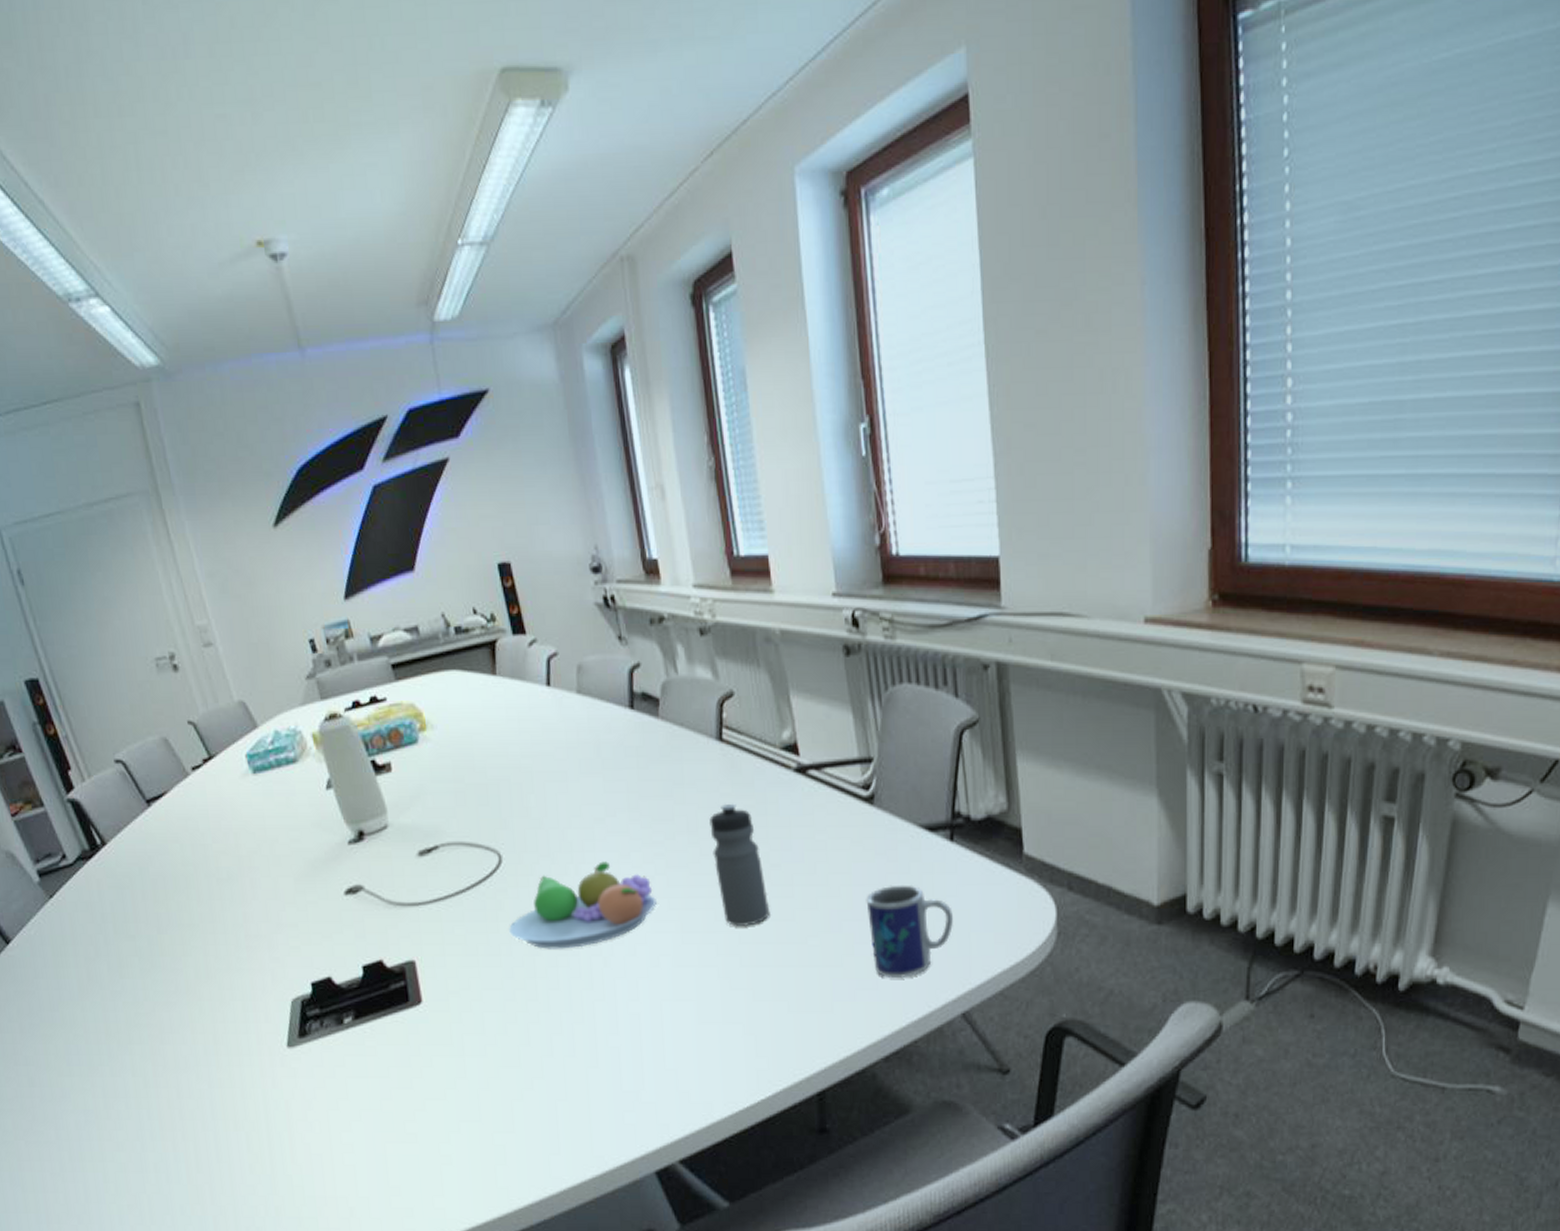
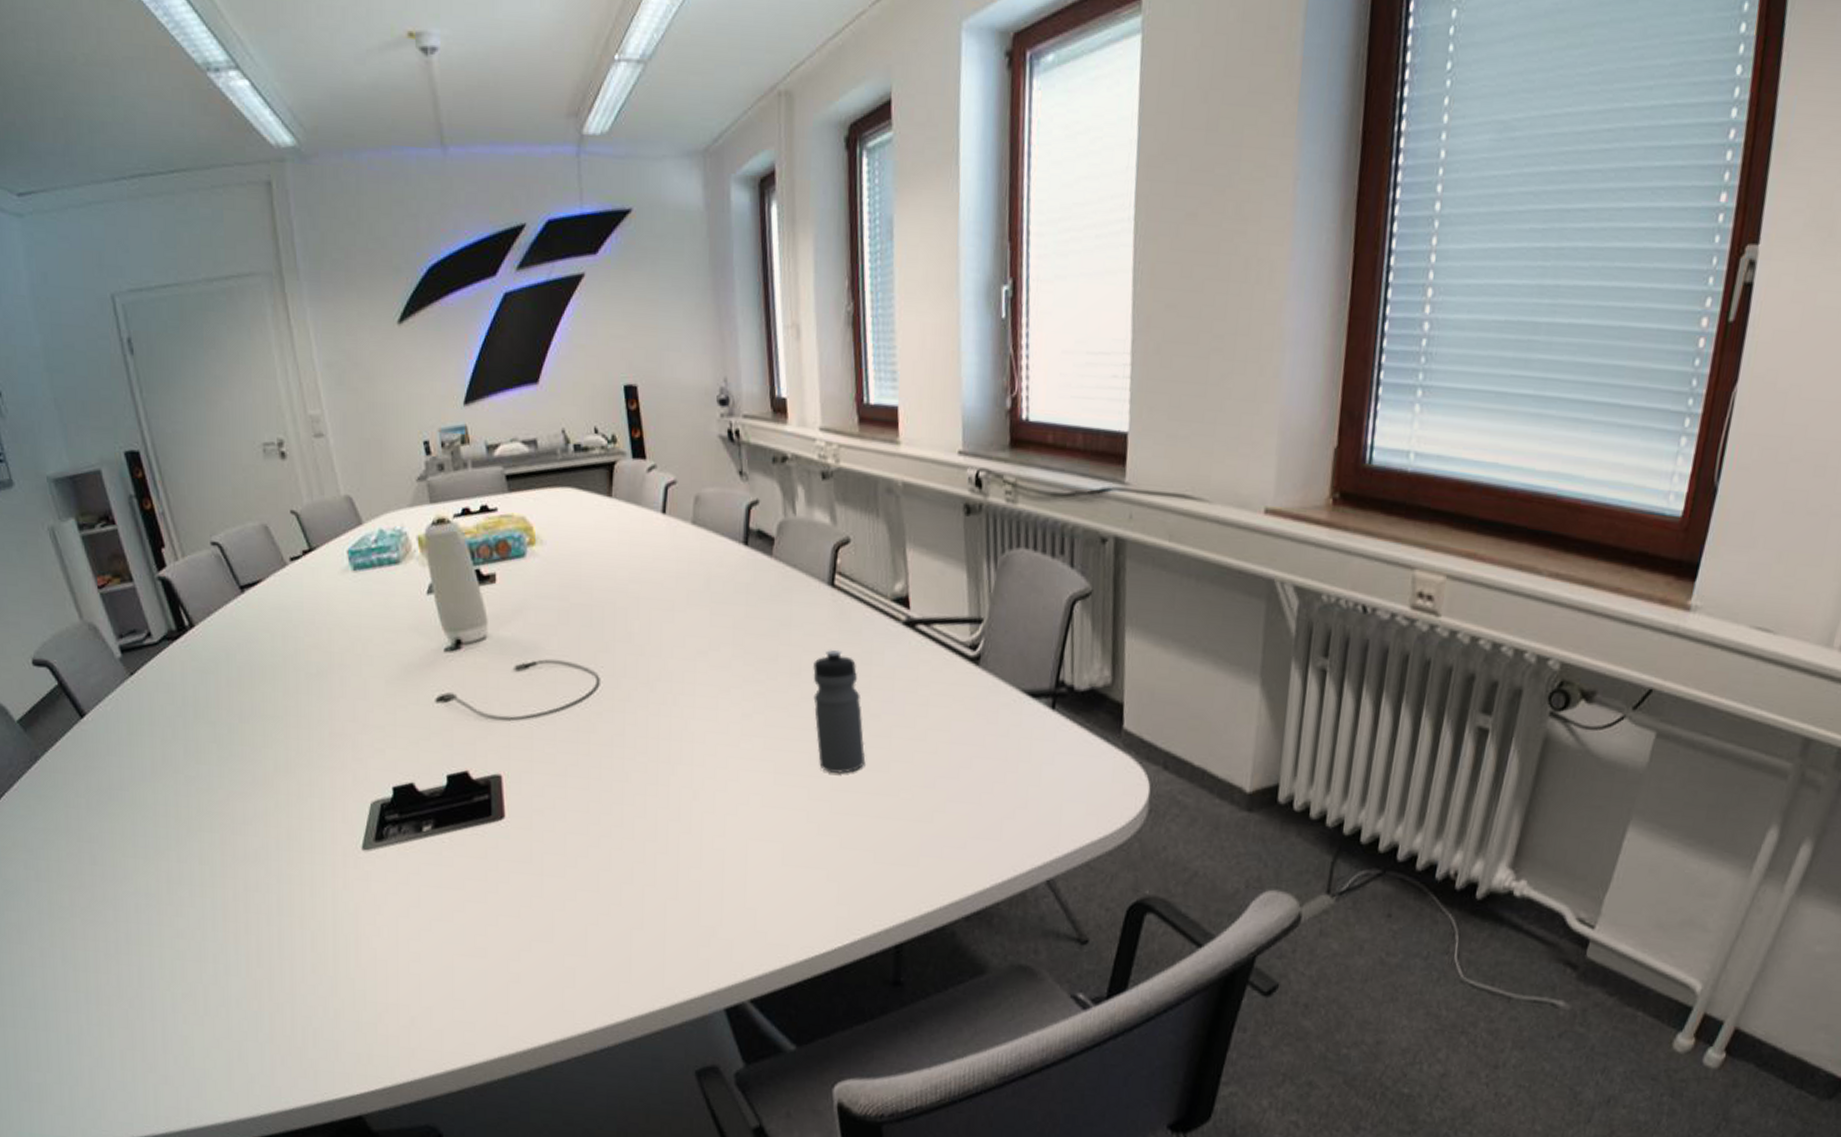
fruit bowl: present [509,861,656,949] -> none [600,694,752,779]
mug: present [866,885,953,977] -> none [962,746,1047,840]

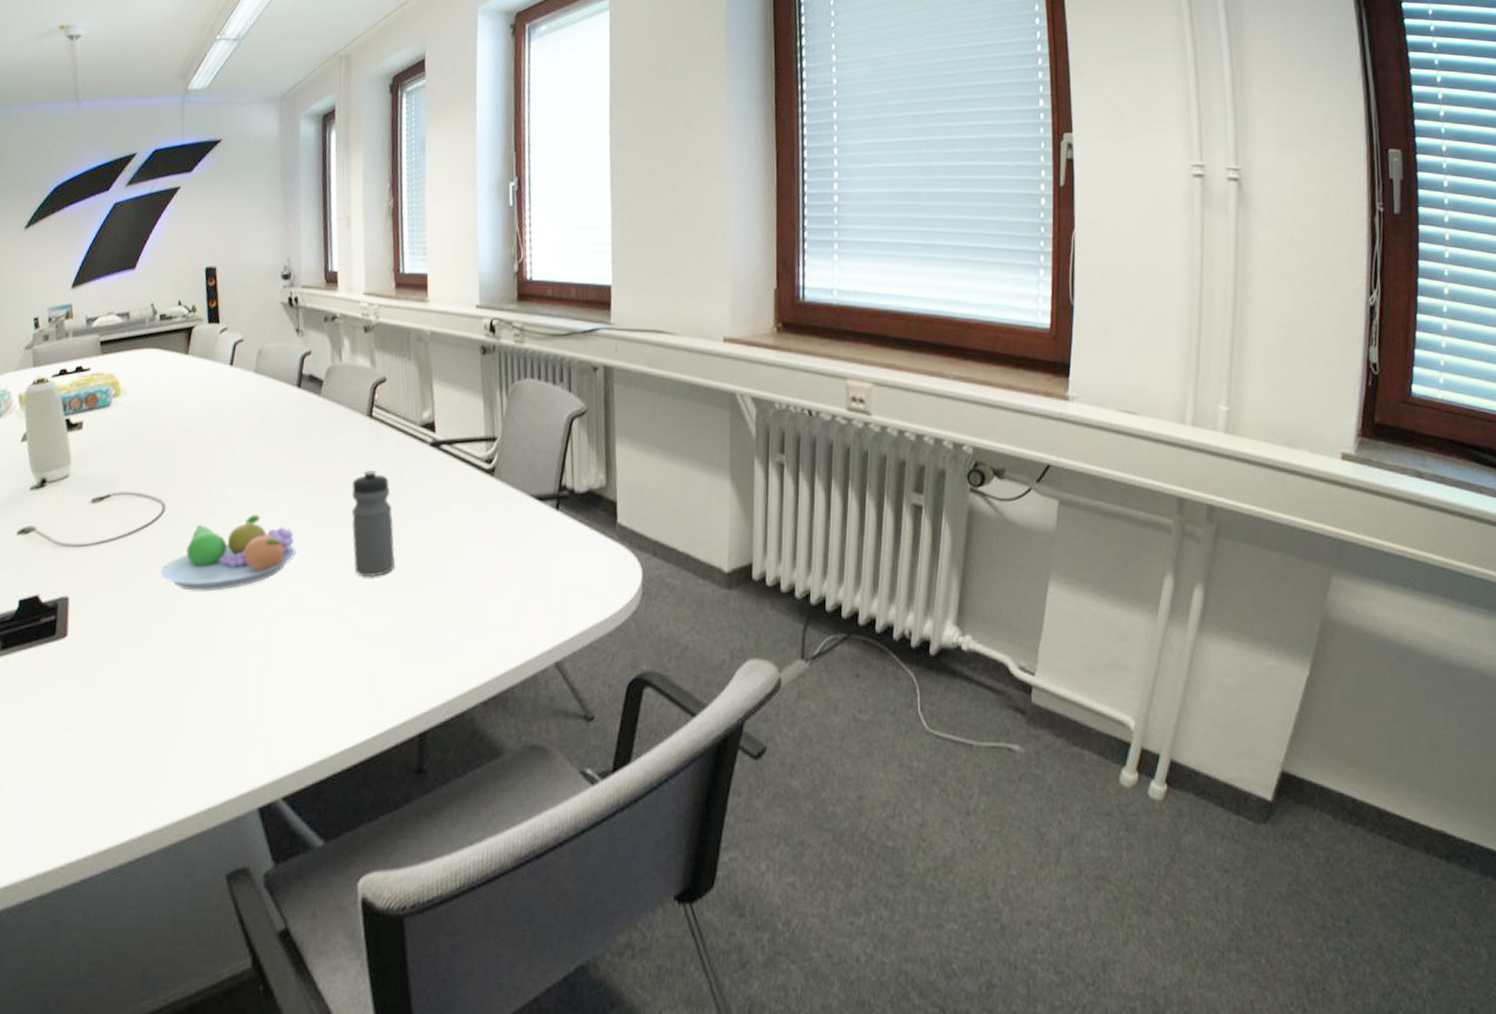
fruit bowl: none [600,694,752,779] -> present [160,514,296,591]

